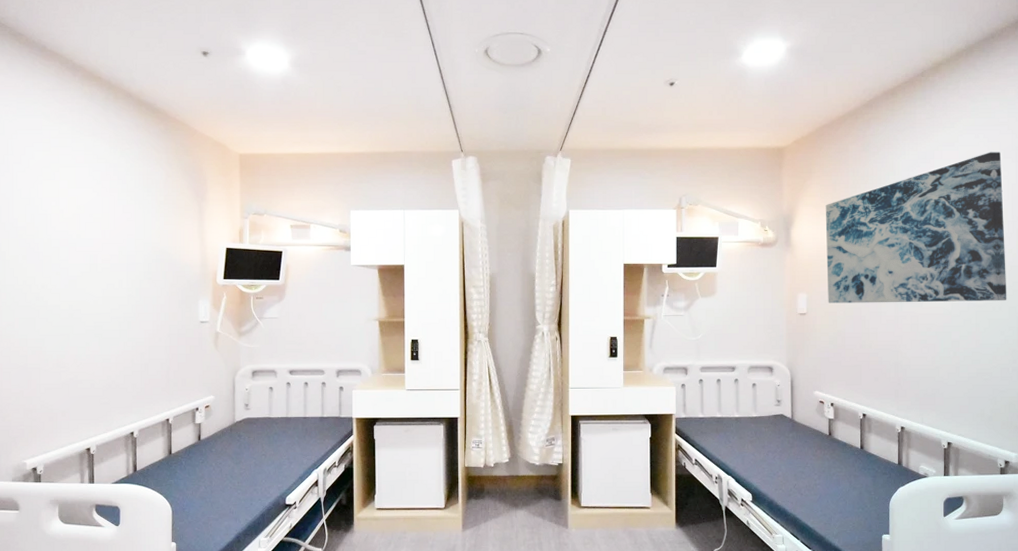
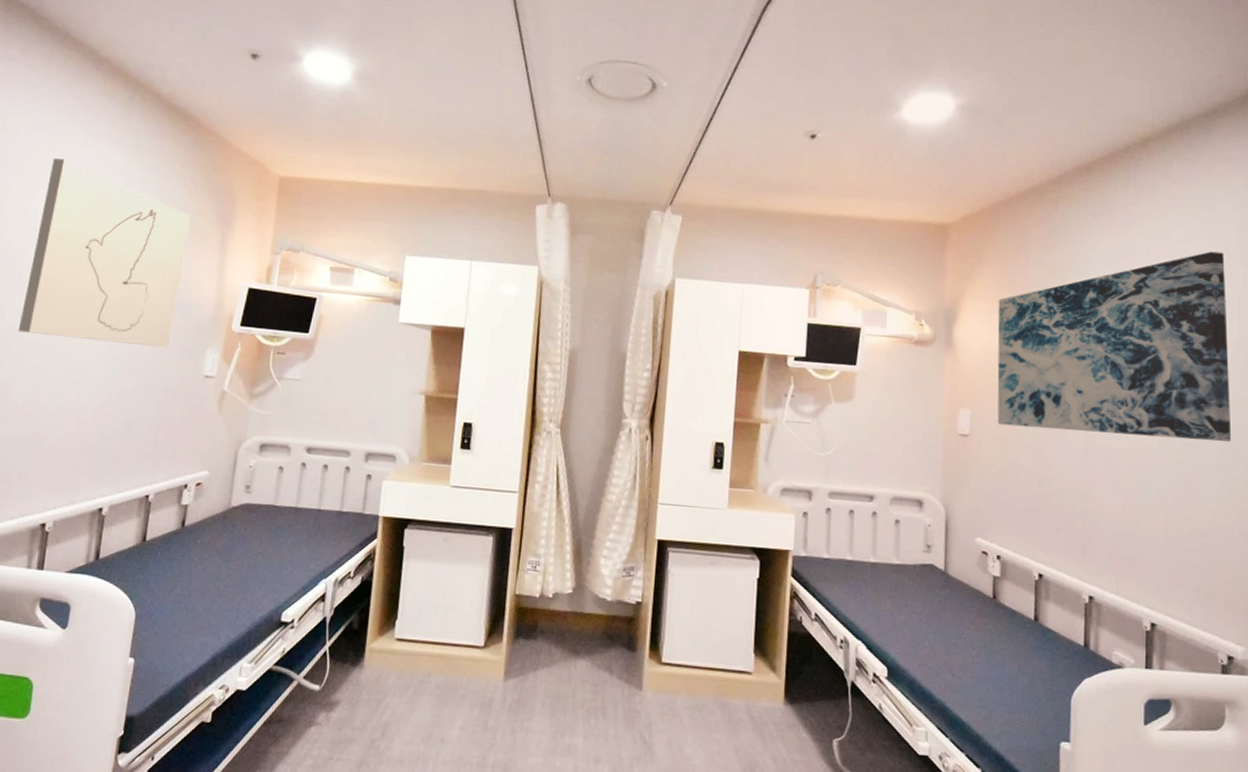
wall art: none [43,154,171,302] -> present [18,158,191,348]

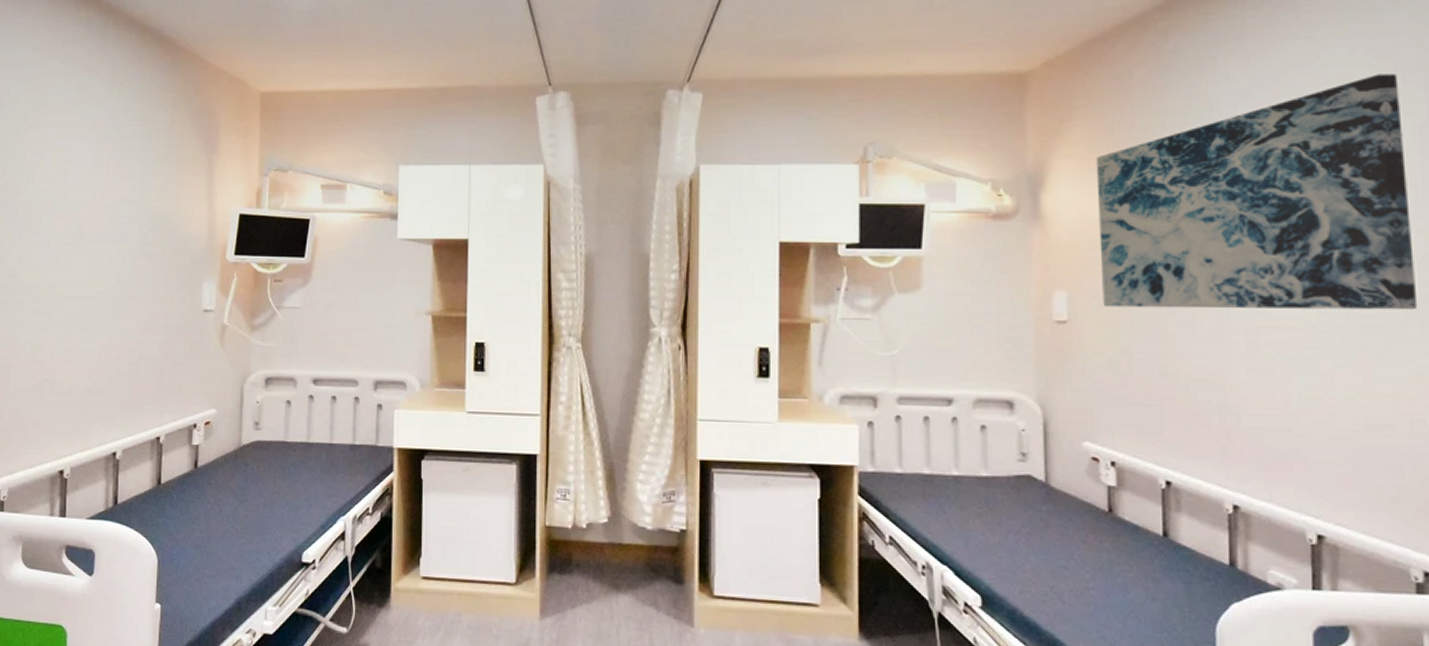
wall art: present [18,158,191,348] -> none [19,96,175,284]

